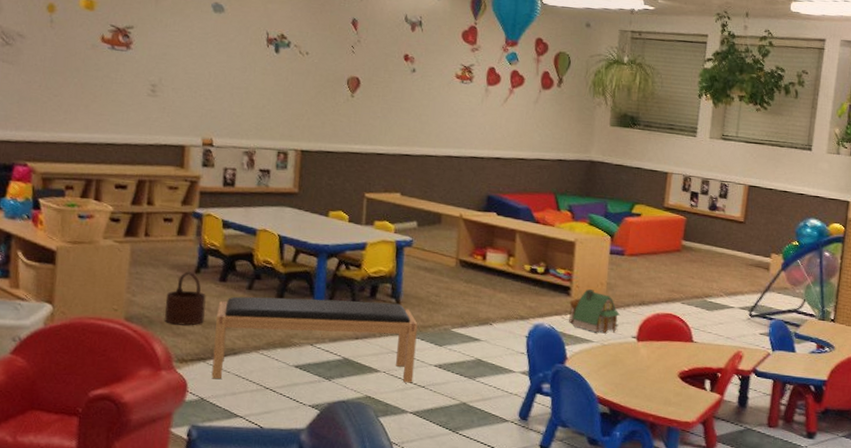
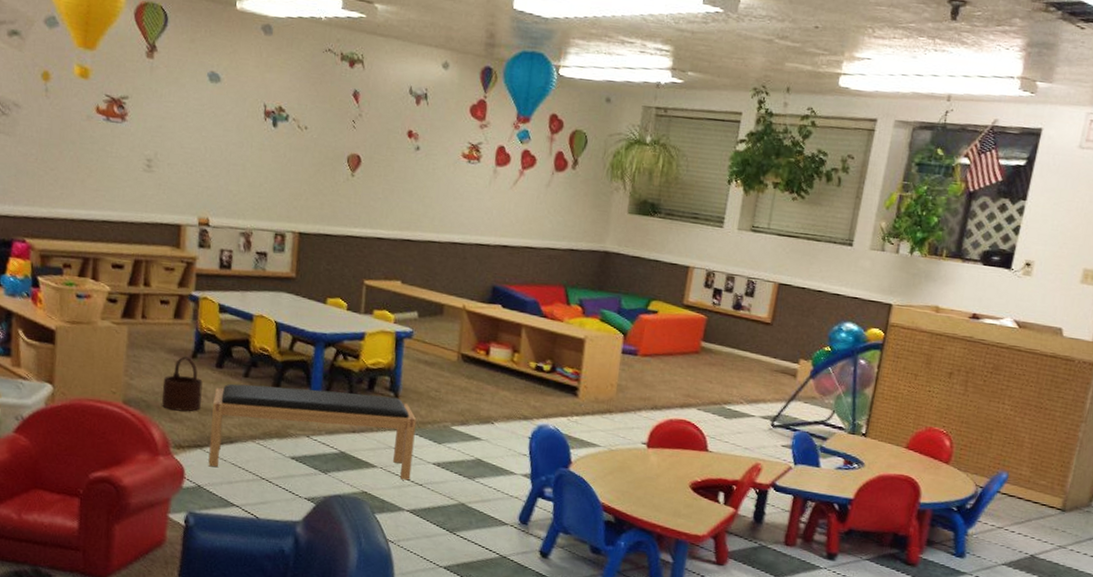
toy house: present [569,289,621,333] -> none [575,390,631,437]

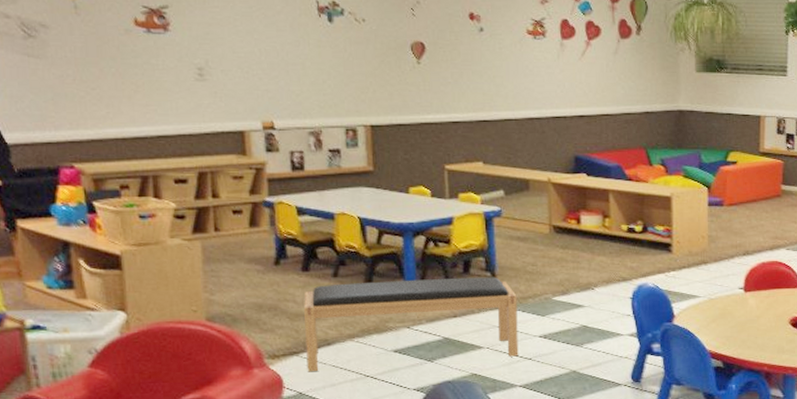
wooden bucket: present [162,356,203,412] -> none [246,264,292,321]

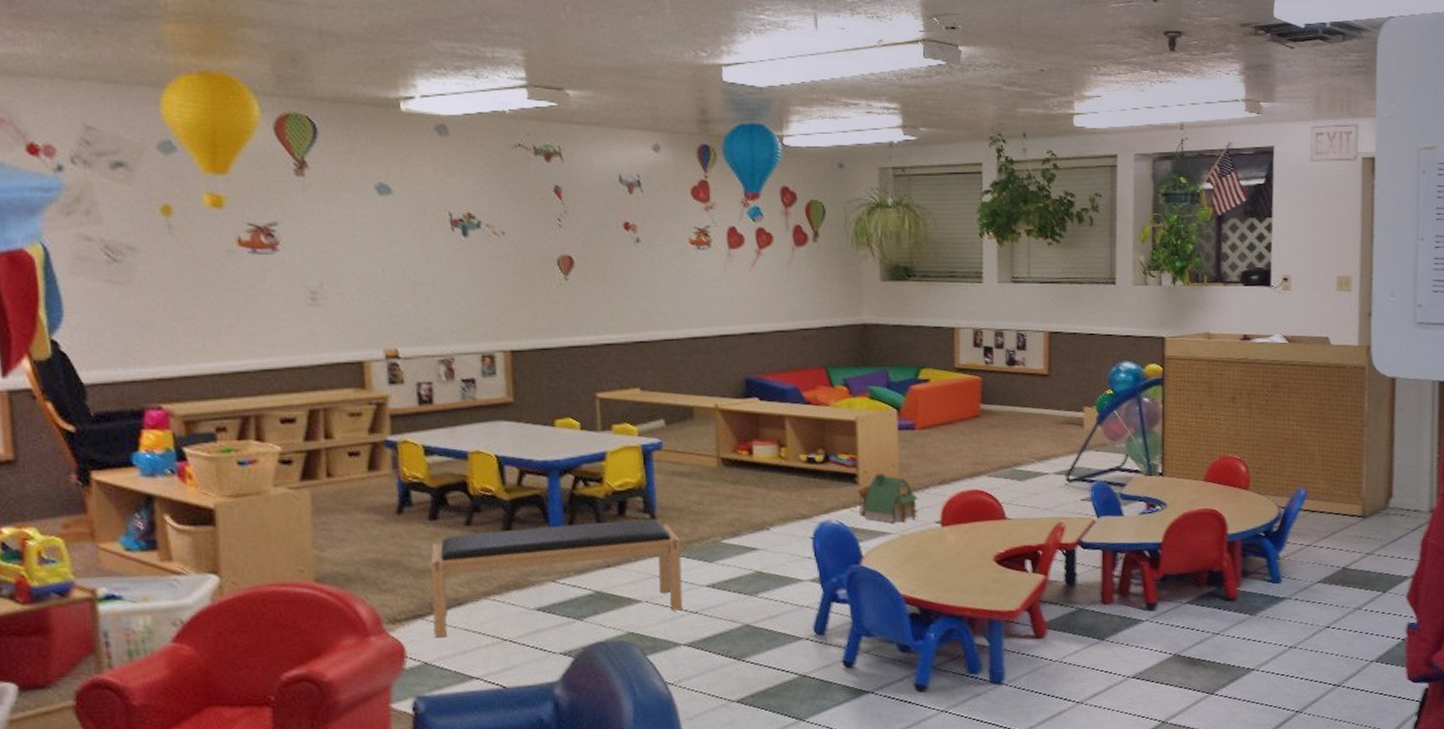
toy house: none [671,244,725,287] -> present [858,474,919,522]

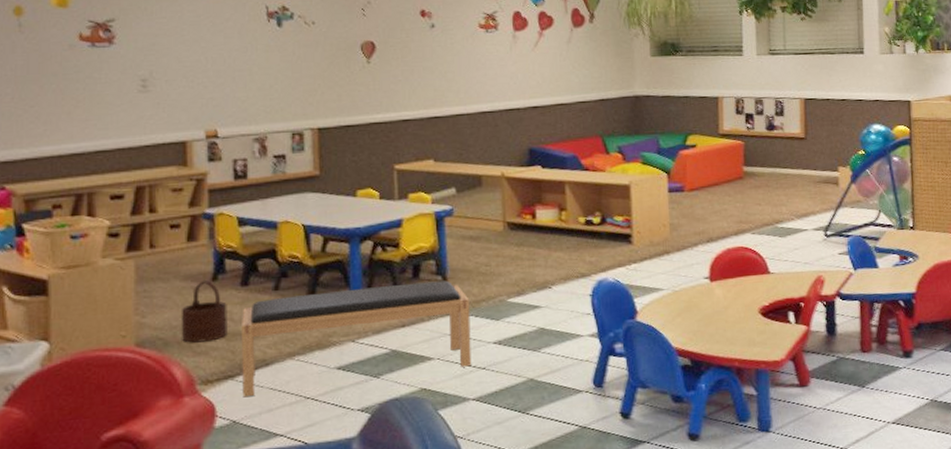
wooden bucket: none [363,513,417,580] -> present [181,280,229,343]
toy house: present [858,474,919,522] -> none [632,233,689,279]

